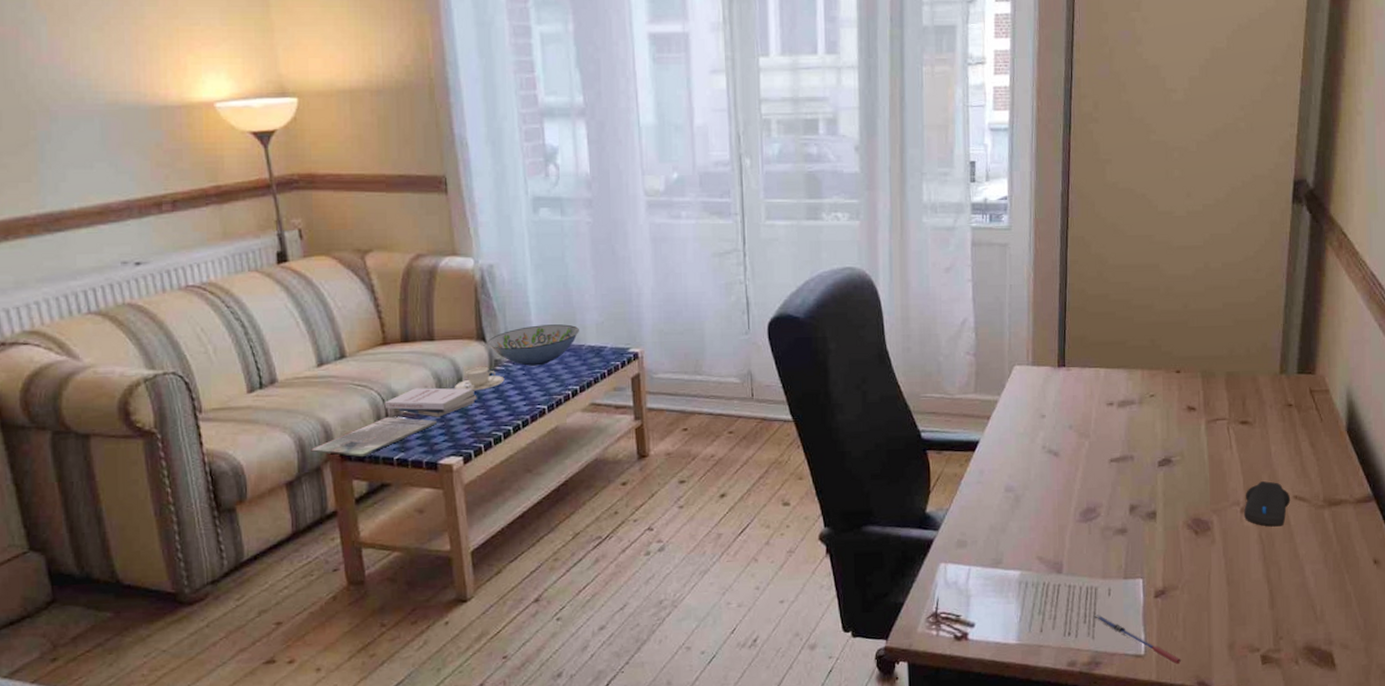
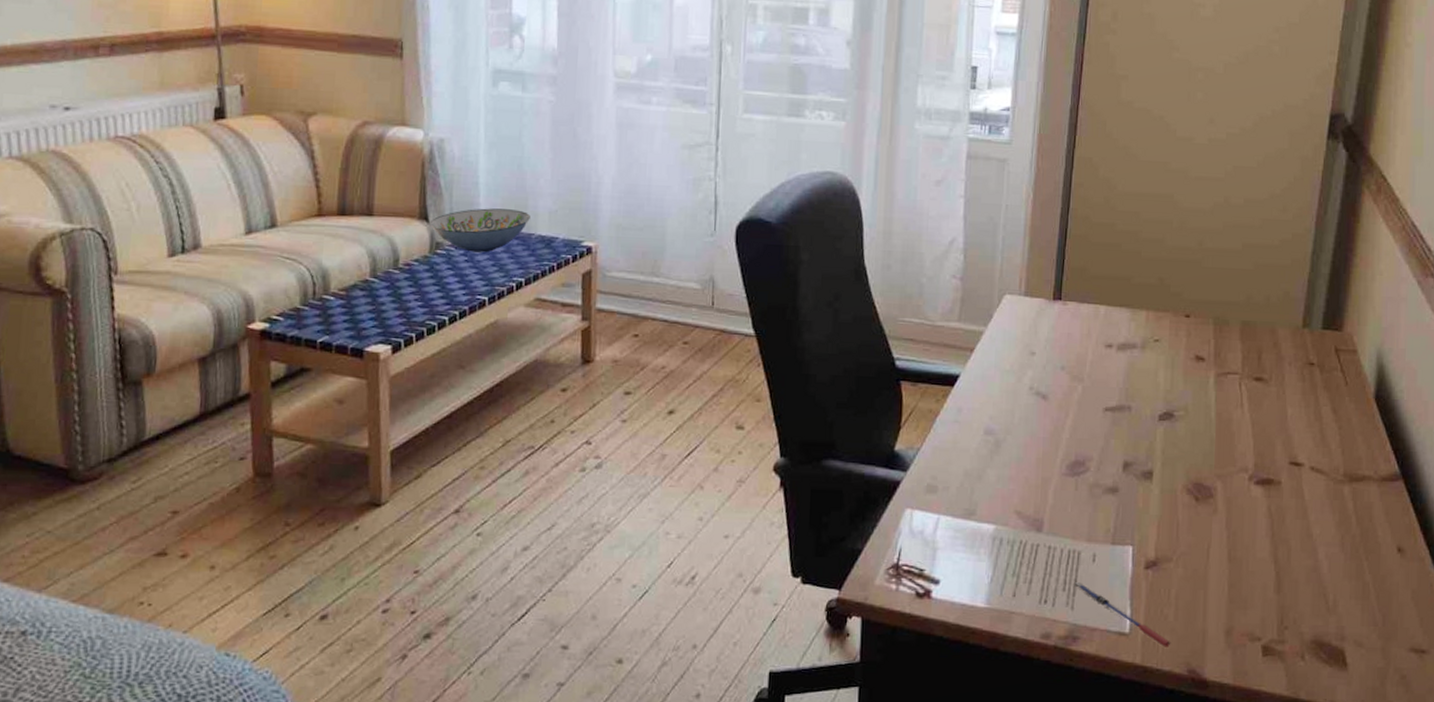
magazine: present [311,416,438,458] -> none [229,295,368,337]
books: present [384,387,477,417] -> none [312,266,413,300]
teacup: present [454,367,505,391] -> none [389,249,445,275]
computer mouse: present [1244,481,1291,527] -> none [1252,447,1306,500]

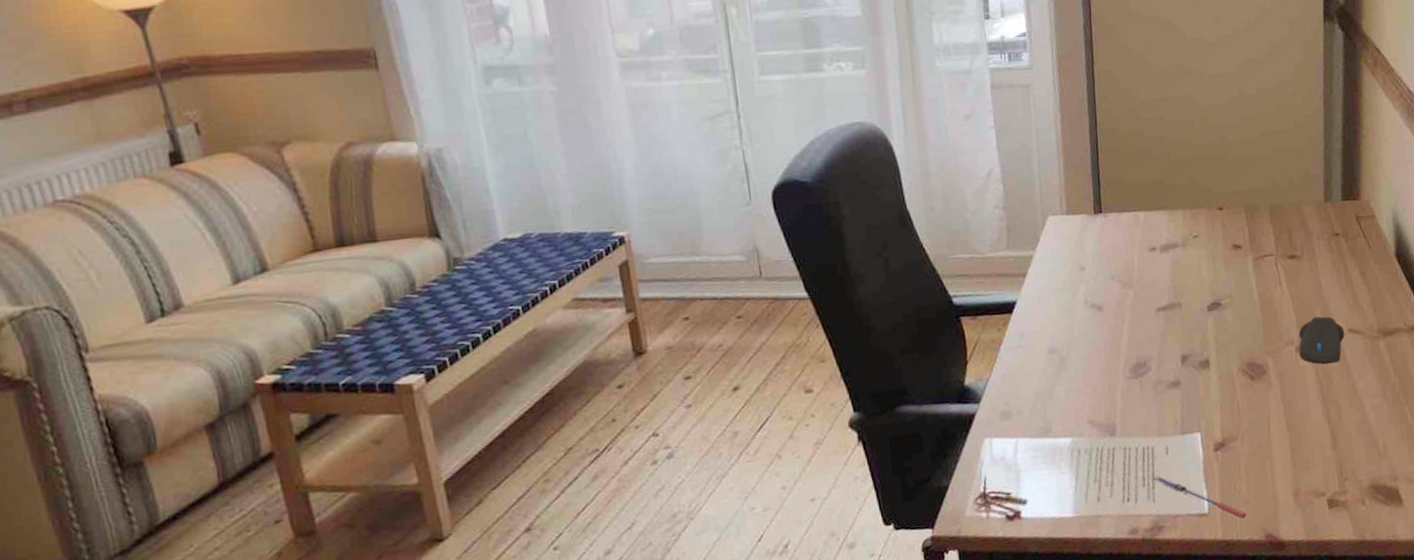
decorative bowl: present [429,208,530,253] -> none [442,210,553,262]
computer mouse: none [1252,447,1306,500] -> present [1299,316,1345,364]

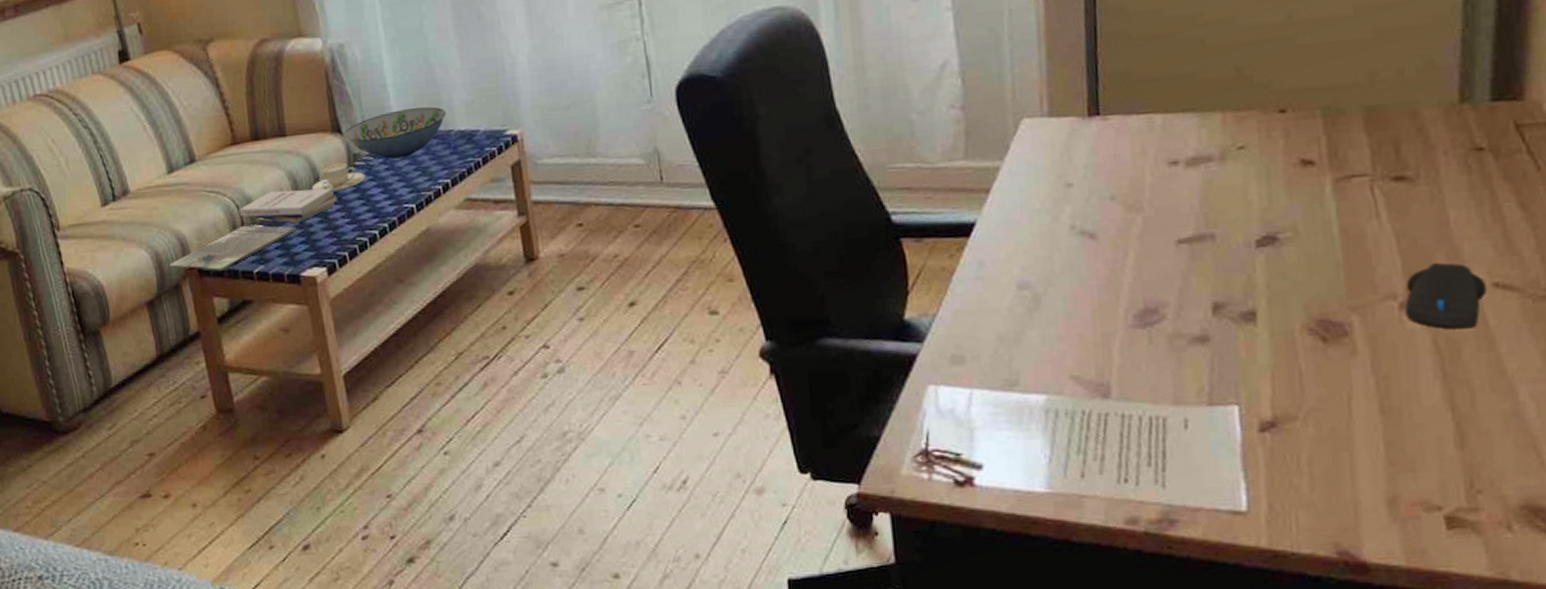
magazine: none [233,334,390,387] -> present [168,225,297,272]
books: none [321,294,436,331] -> present [239,188,337,224]
teacup: none [406,268,468,297] -> present [311,163,366,192]
decorative bowl: none [442,210,553,262] -> present [343,106,446,159]
pen: present [1152,475,1247,519] -> none [1162,453,1309,526]

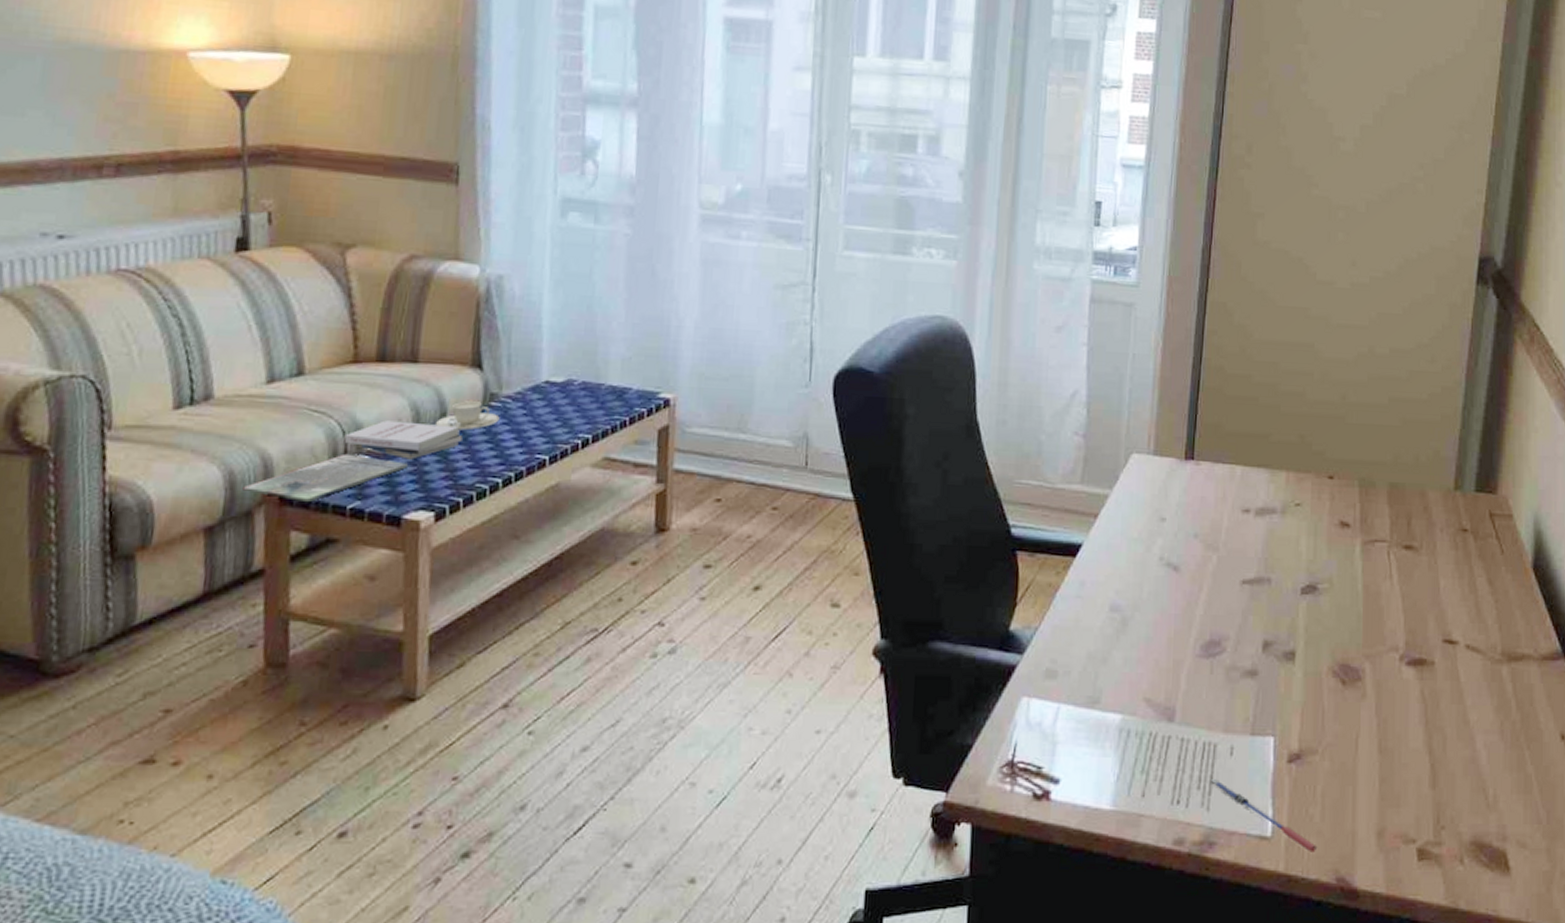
decorative bowl: present [343,106,446,159] -> none [483,354,600,405]
pen: none [1162,453,1309,526] -> present [1210,778,1318,853]
computer mouse: present [1405,262,1488,330] -> none [1404,623,1462,683]

